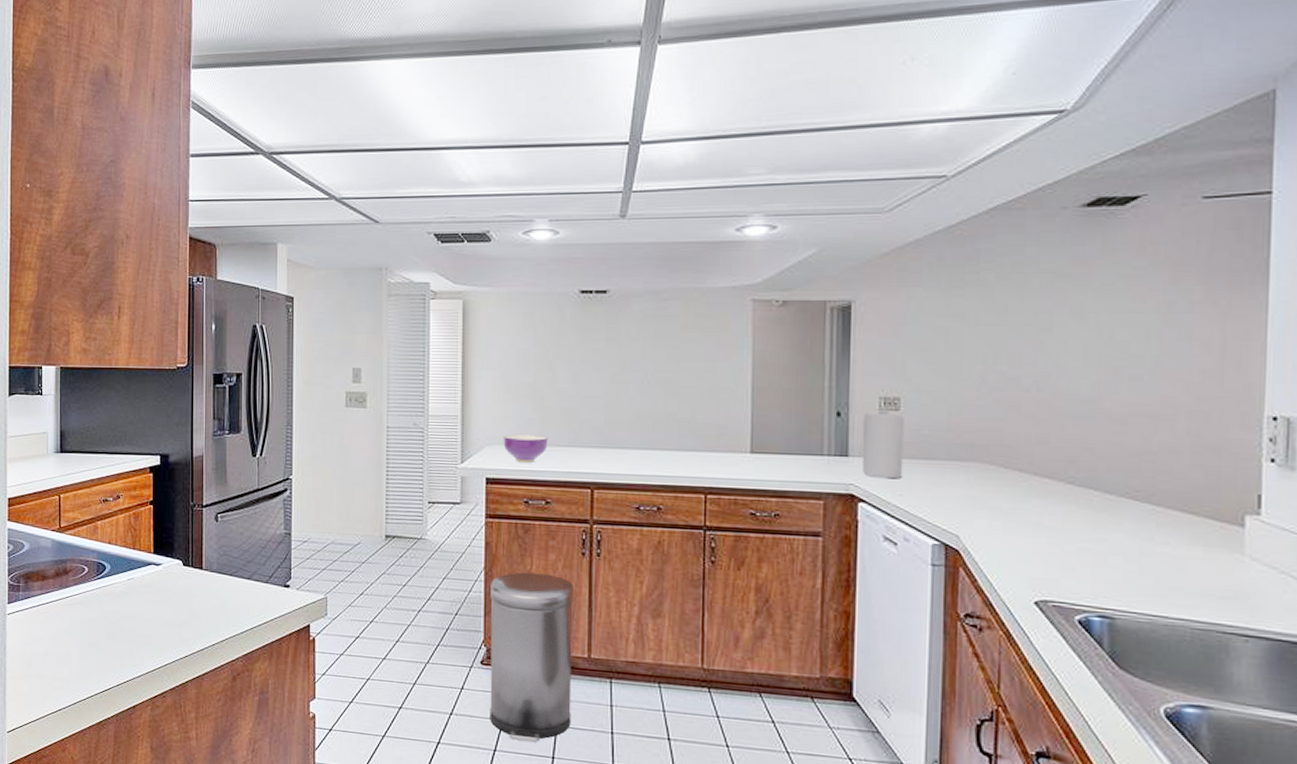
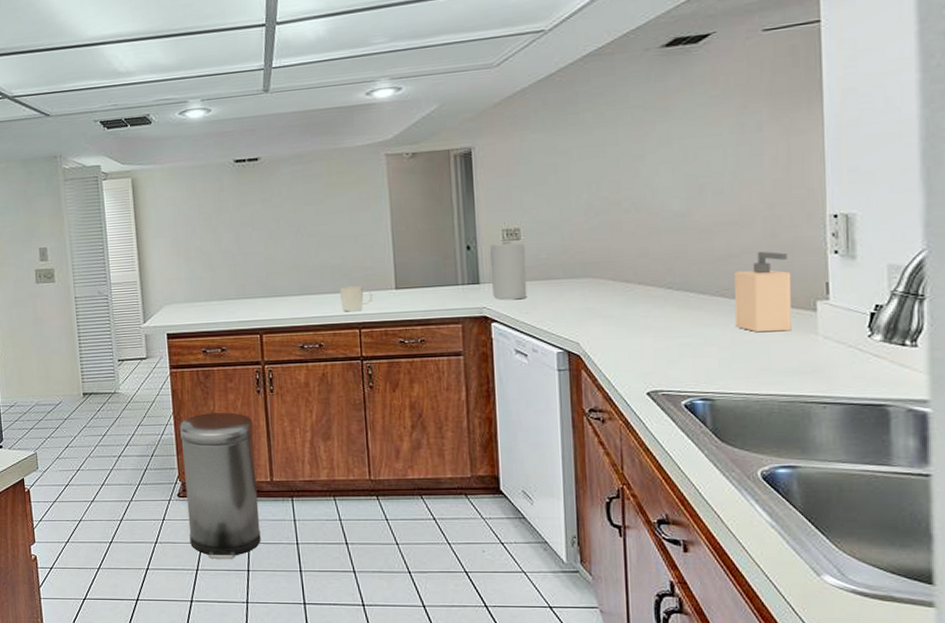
bowl: present [503,434,548,463] -> none [179,291,219,317]
mug: none [686,443,723,474] -> present [340,285,372,312]
soap dispenser: none [1145,450,1217,547] -> present [734,251,792,333]

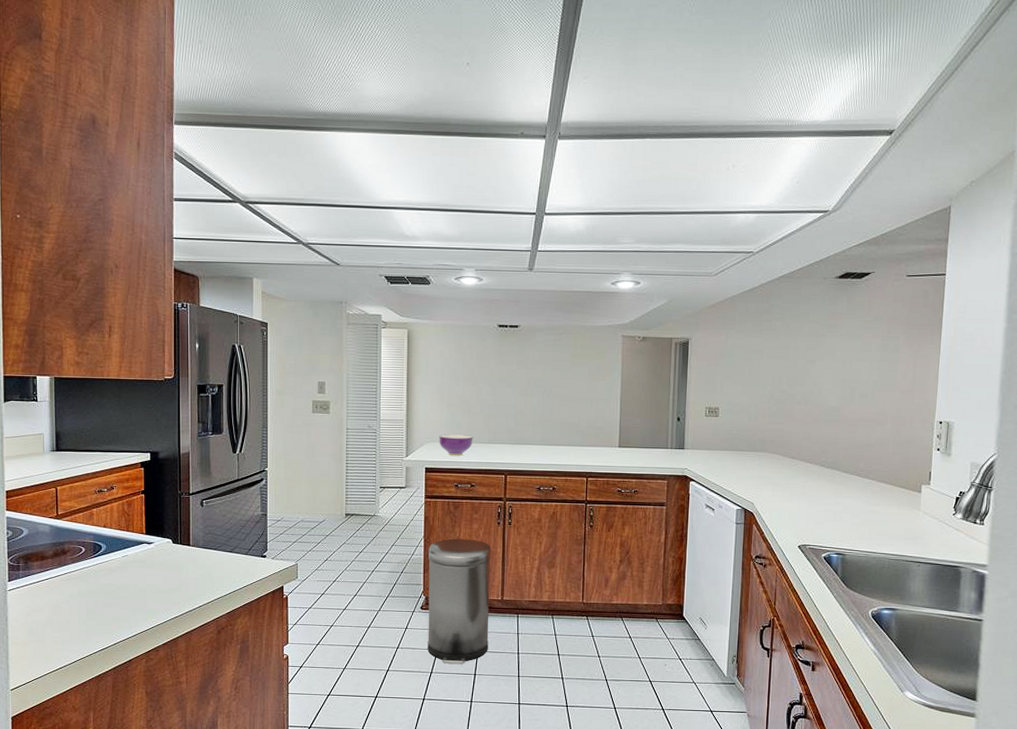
bowl: none [179,291,219,317] -> present [439,434,473,456]
mug: present [340,285,372,312] -> none [574,440,600,463]
paper towel holder: present [489,239,527,301] -> none [693,415,721,465]
soap dispenser: present [734,251,792,333] -> none [865,443,907,506]

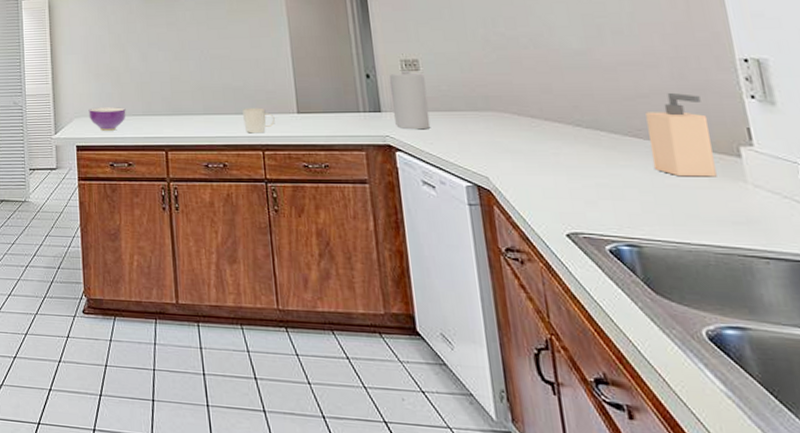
pedal bin: present [427,538,492,664] -> none [86,227,166,386]
mug: none [574,440,600,463] -> present [243,107,275,134]
paper towel holder: none [693,415,721,465] -> present [389,70,431,130]
soap dispenser: none [865,443,907,506] -> present [645,92,717,177]

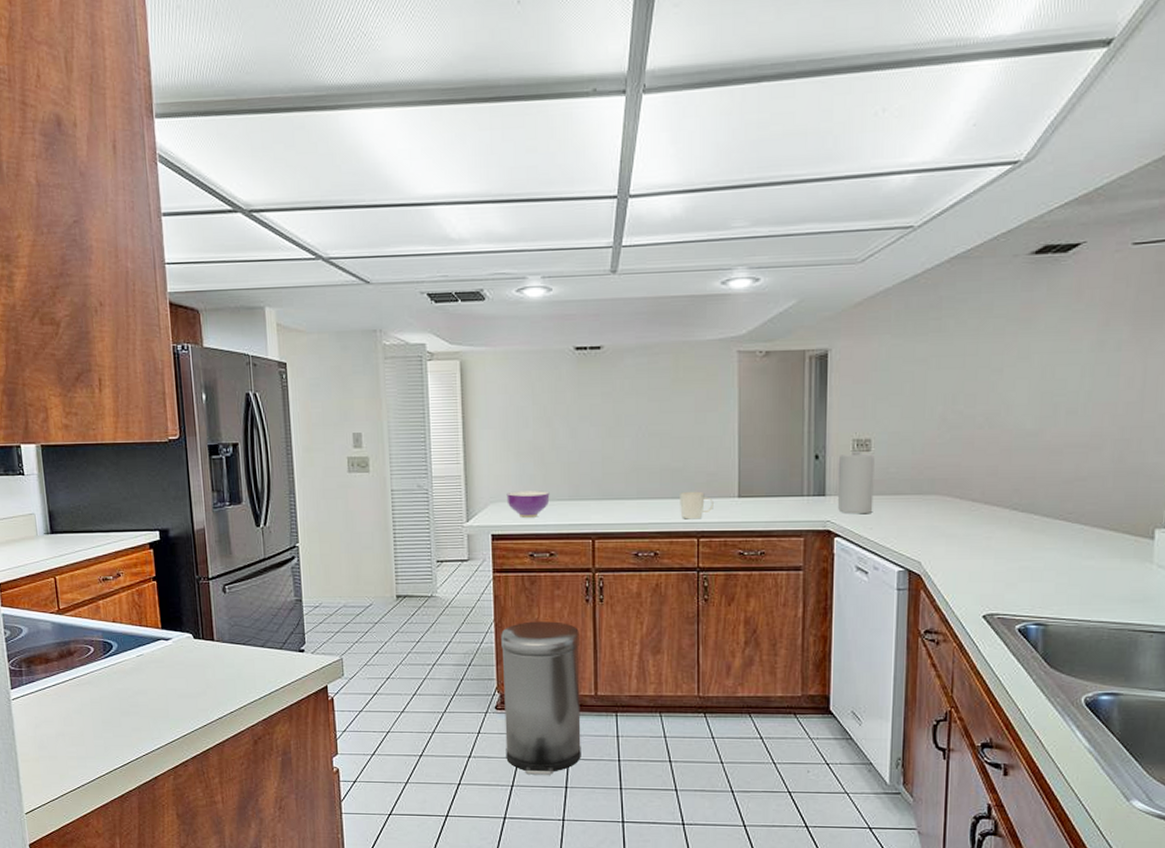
pedal bin: none [86,227,166,386] -> present [501,621,581,775]
soap dispenser: present [645,92,717,177] -> none [1075,475,1134,559]

